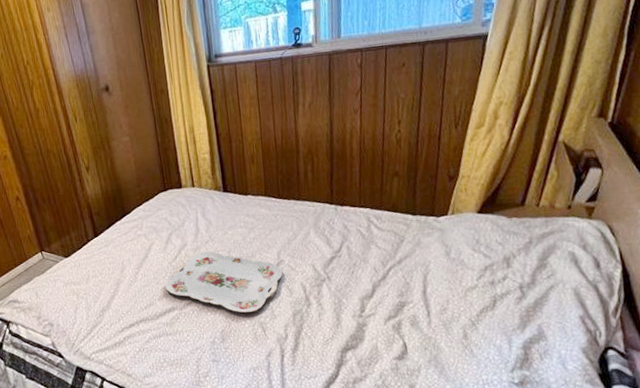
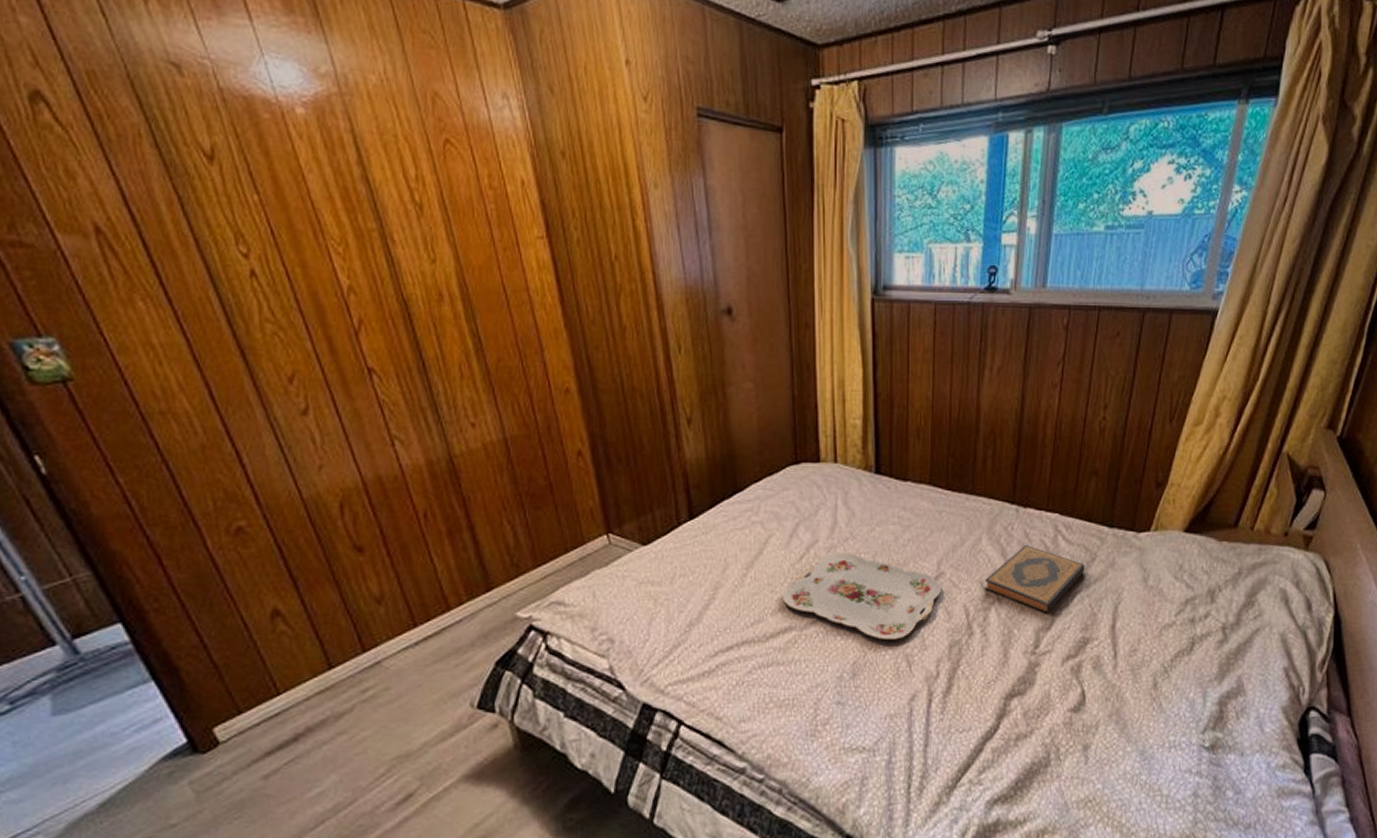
hardback book: none [315,234,396,286] -> present [984,545,1085,614]

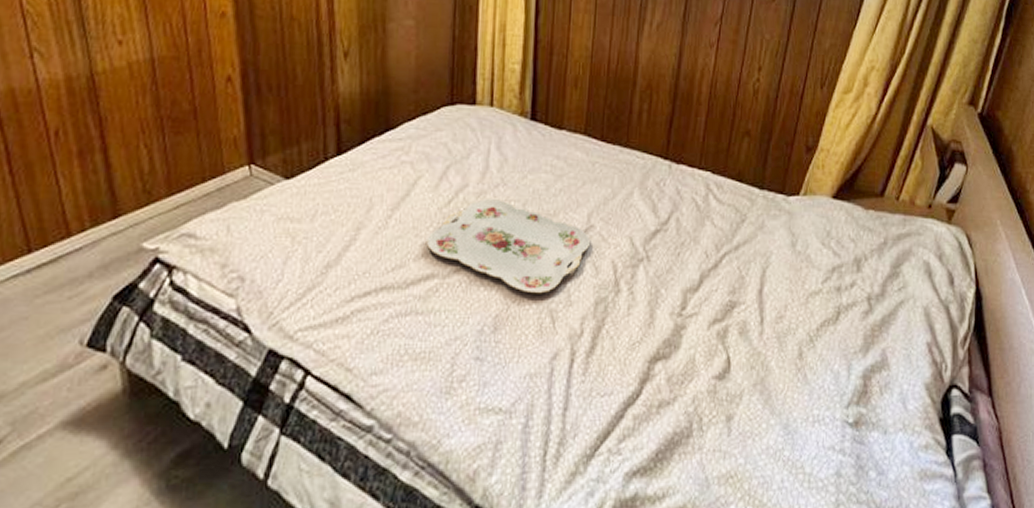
hardback book: present [984,545,1085,614] -> none [634,202,735,274]

